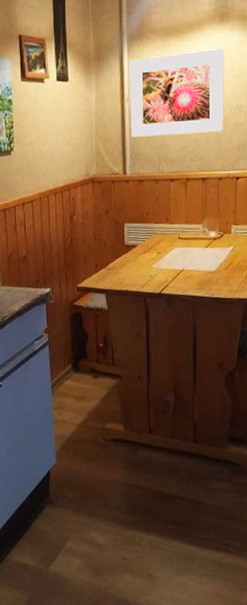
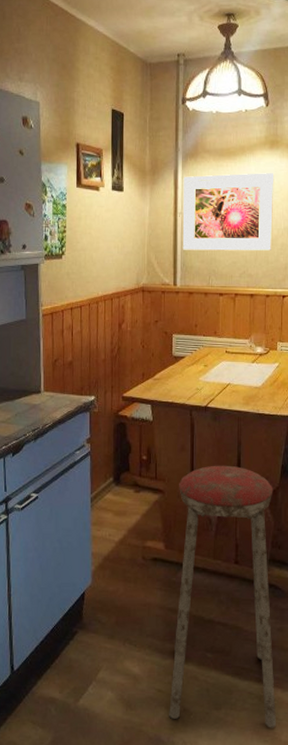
music stool: none [134,349,238,592] -> present [169,465,277,728]

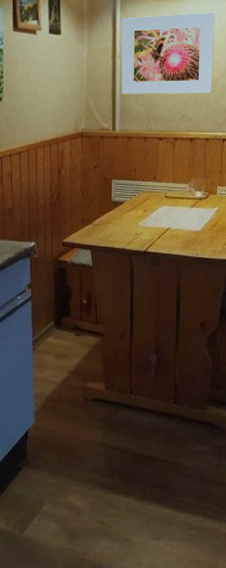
music stool: present [169,465,277,728] -> none [110,308,214,557]

